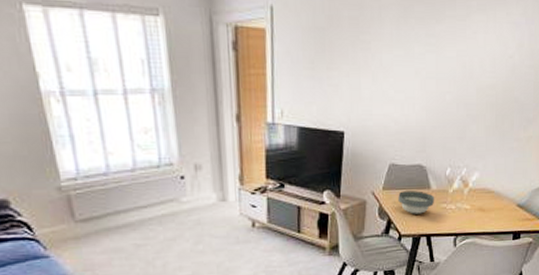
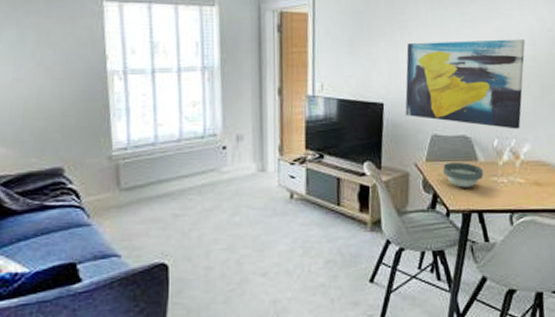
wall art: none [365,65,486,159] -> present [405,39,525,129]

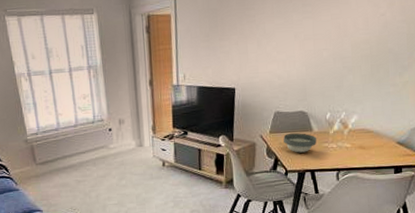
wall art: present [405,39,525,129] -> none [253,25,360,104]

